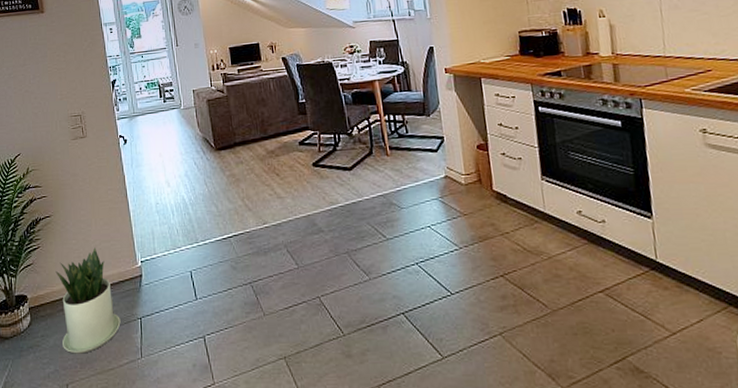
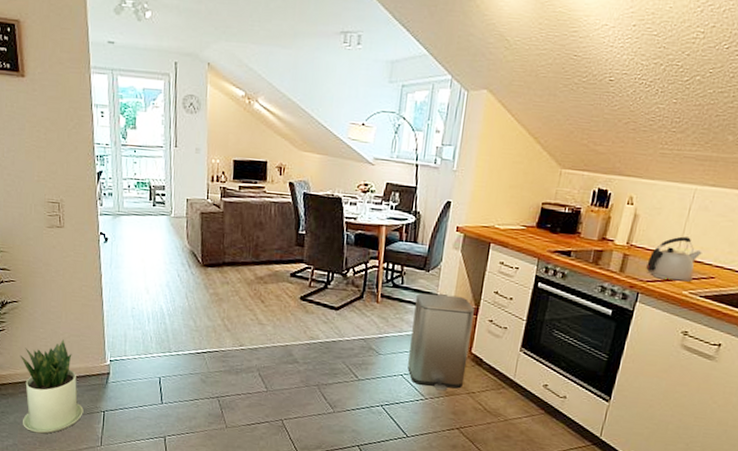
pedal bin: none [424,135,494,237] -> present [407,293,474,391]
kettle: none [638,36,690,82] -> present [646,236,702,282]

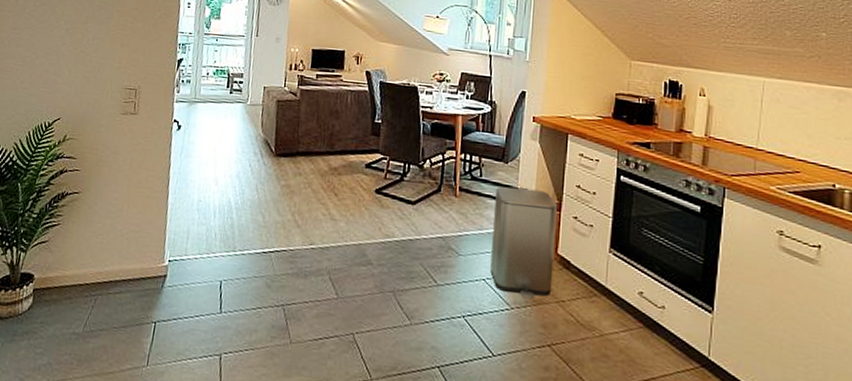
planter: present [20,339,84,434] -> none [62,236,133,350]
kettle: present [646,236,702,282] -> none [729,128,782,176]

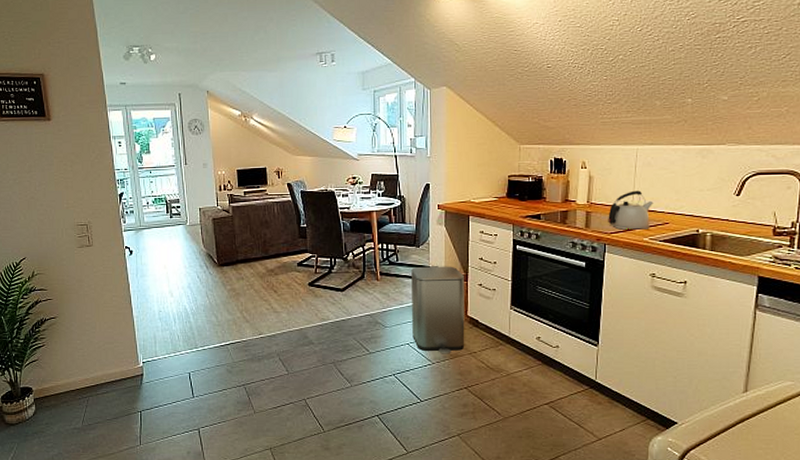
kettle: none [729,128,782,176] -> present [608,190,654,230]

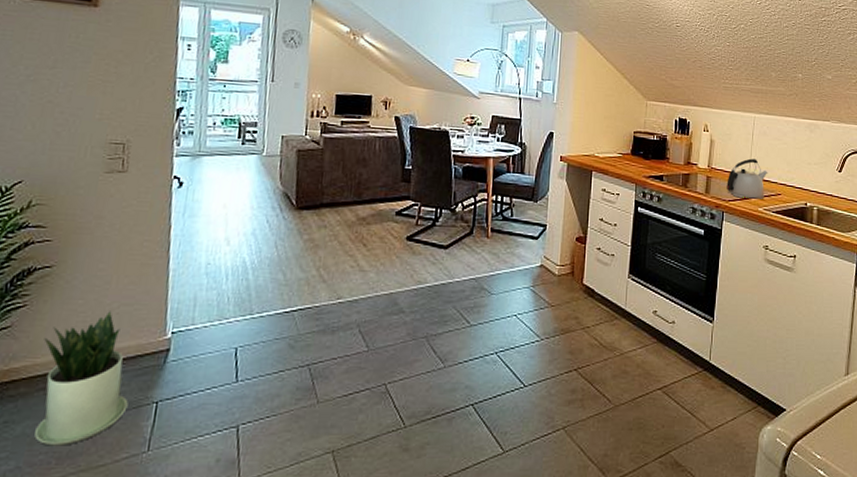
planter: none [60,348,122,440] -> present [34,311,128,446]
pedal bin: present [411,266,465,354] -> none [521,224,582,329]

